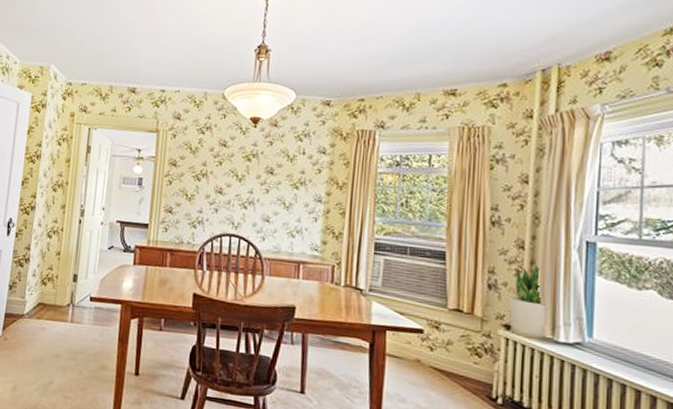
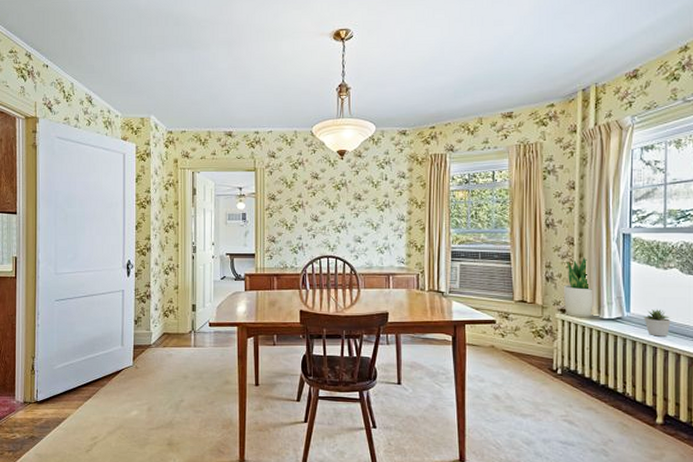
potted plant: none [610,336,645,373] -> present [644,308,671,337]

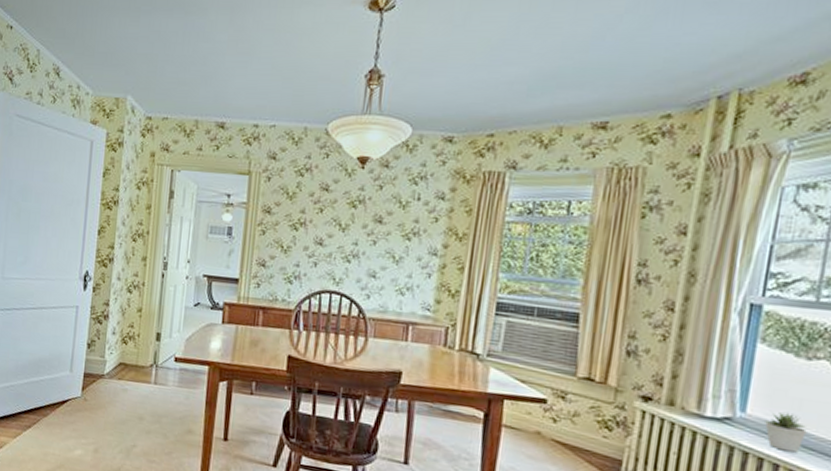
planter: present [563,257,602,319] -> none [648,330,703,417]

